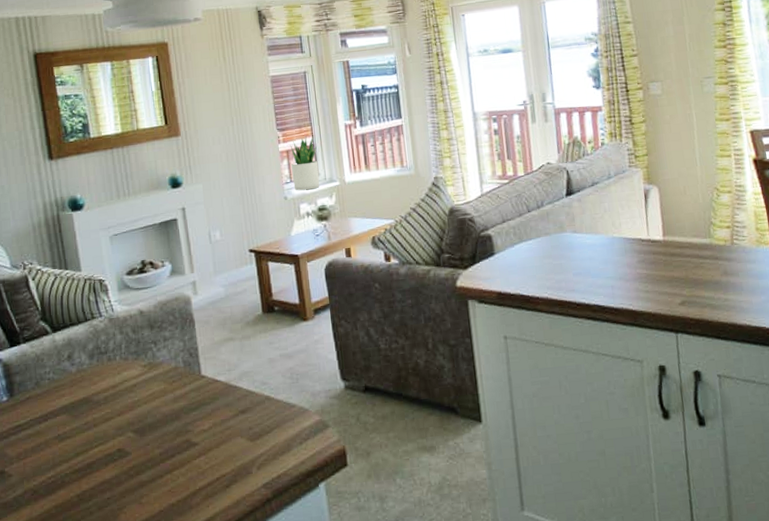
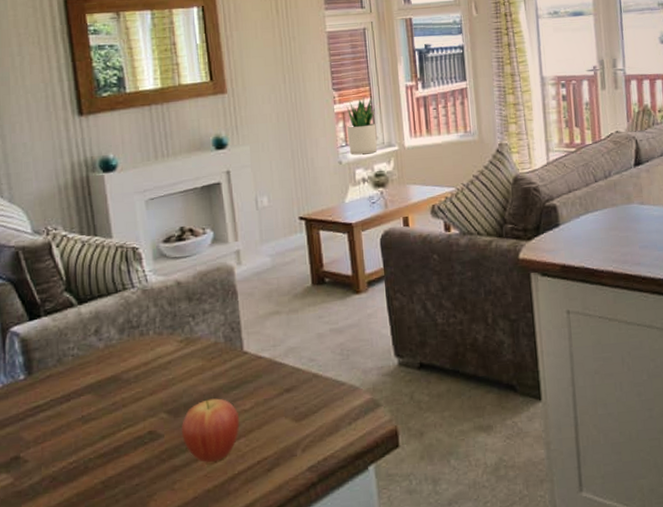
fruit: none [147,419,200,479] -> present [182,398,240,463]

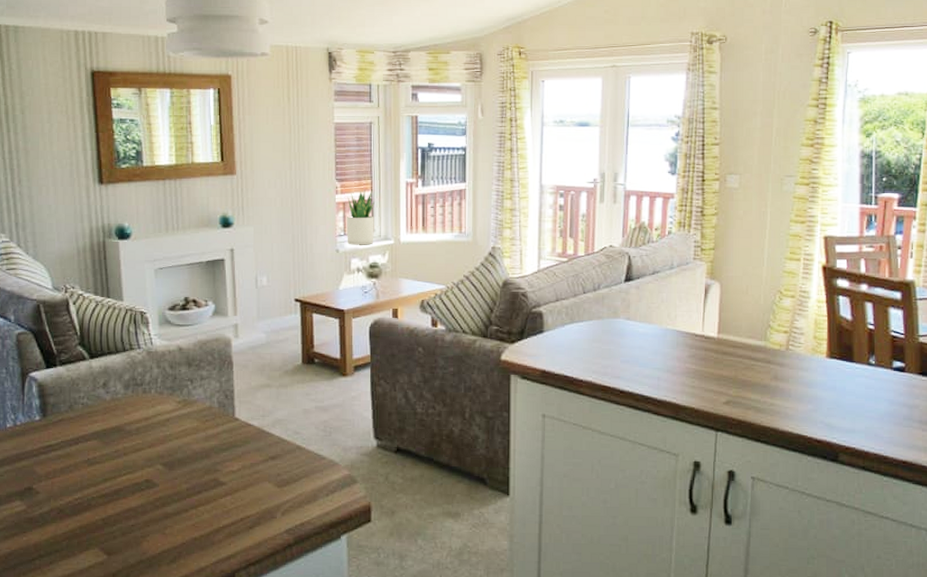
fruit: present [182,398,240,463] -> none [175,457,227,515]

